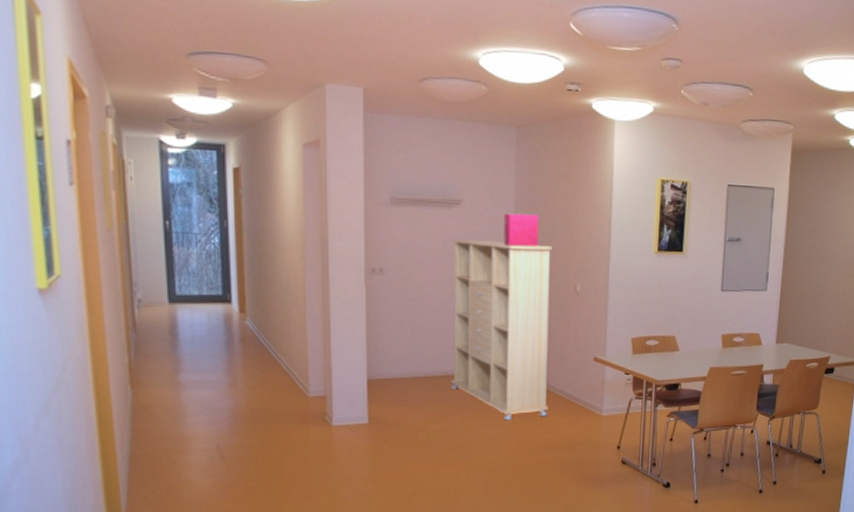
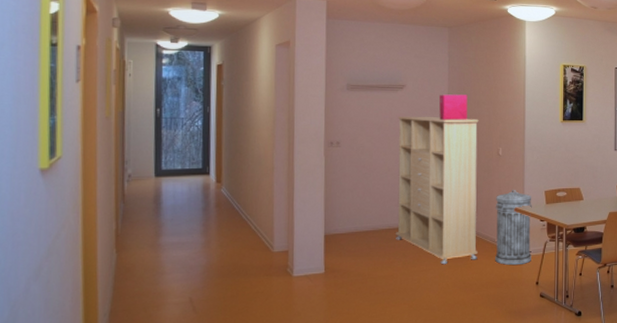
trash can: none [569,335,616,426] -> present [495,190,532,266]

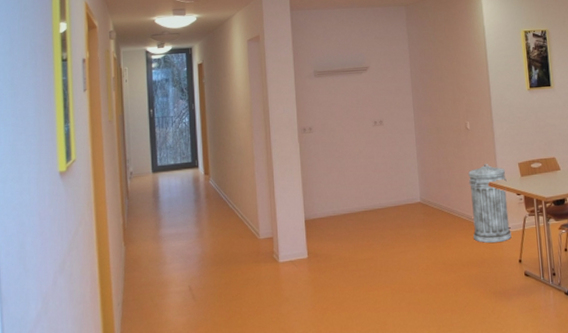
shelving unit: present [396,116,479,265] -> none [363,94,456,245]
storage bin: present [439,94,468,120] -> none [402,71,432,98]

